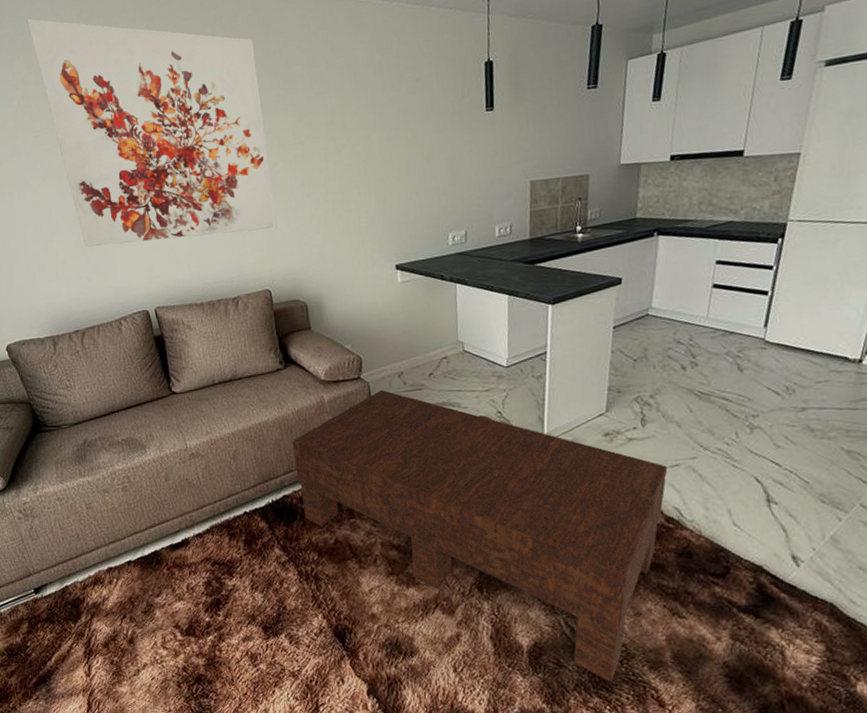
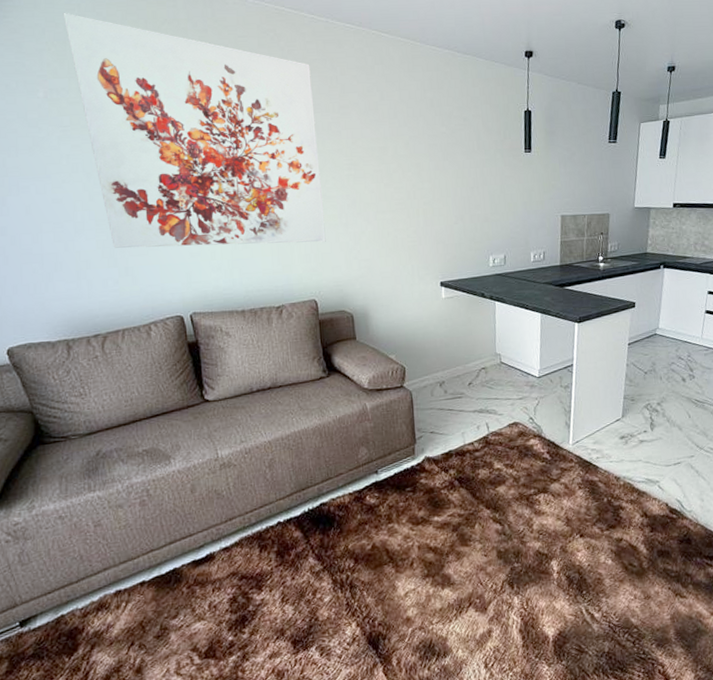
coffee table: present [292,389,668,682] -> none [332,397,672,662]

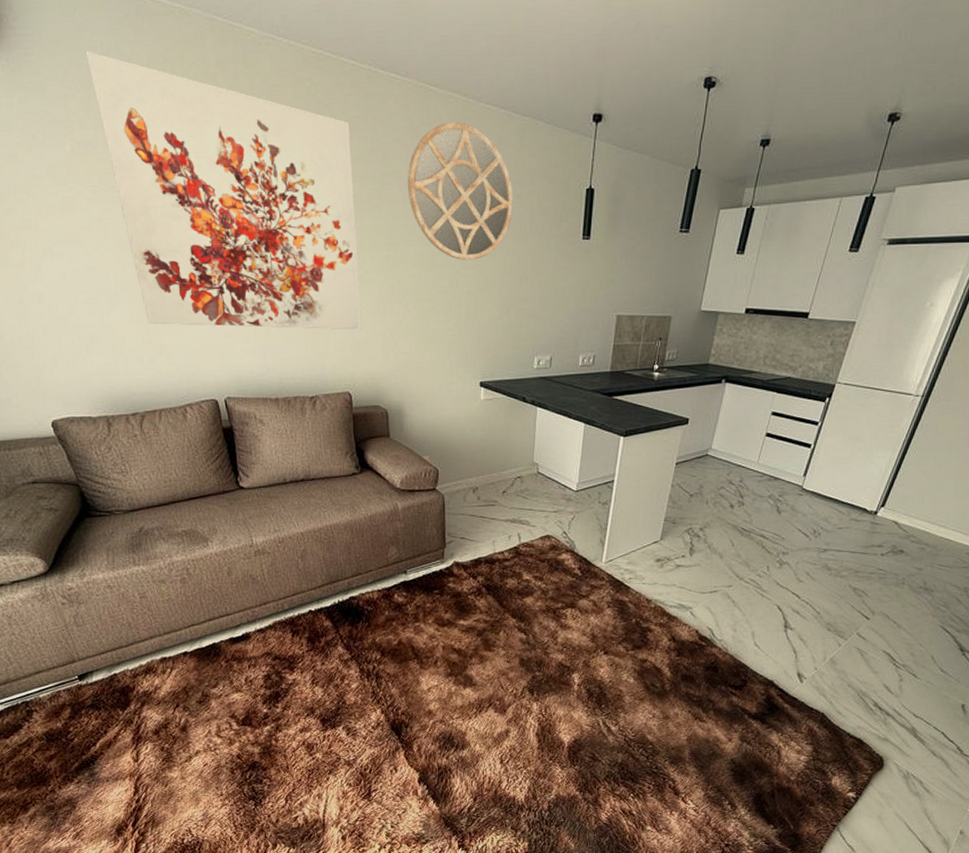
home mirror: none [364,61,461,175] -> present [407,121,514,260]

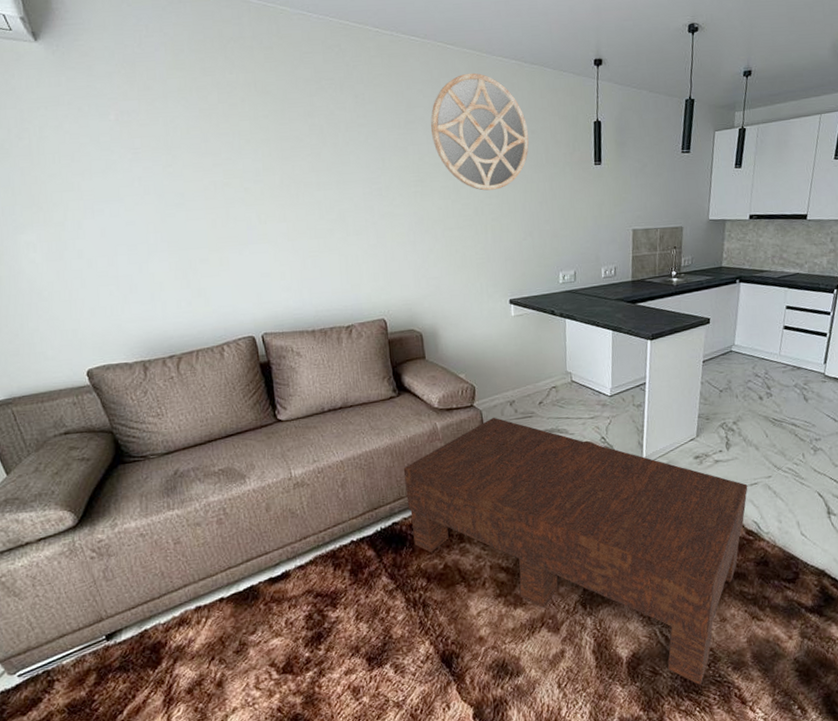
wall art: present [85,50,362,330] -> none [131,33,394,270]
coffee table: none [362,502,707,773] -> present [403,417,748,685]

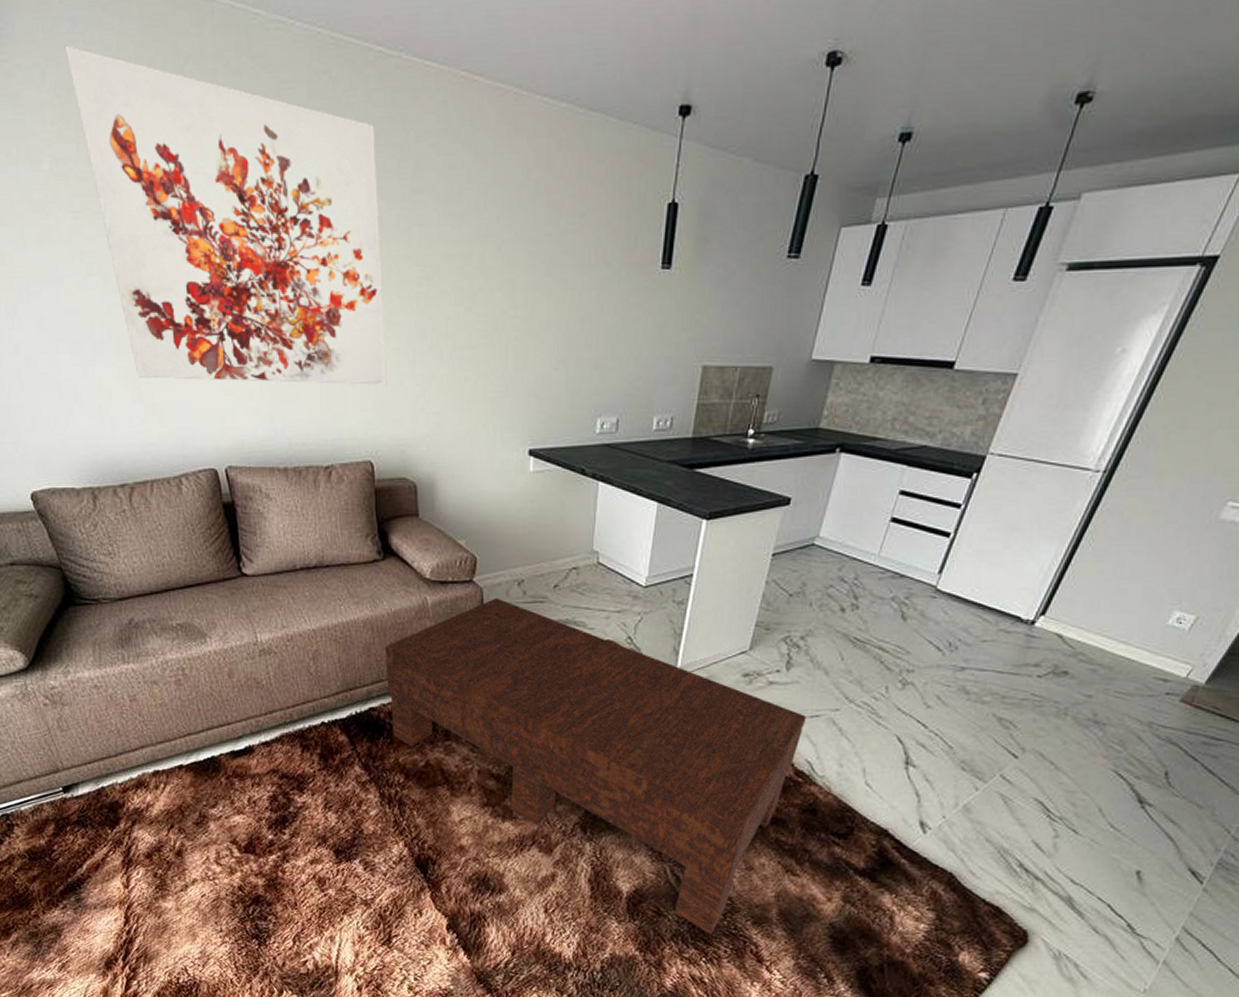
wall art: none [131,33,394,270] -> present [65,45,387,385]
home mirror: present [430,73,529,191] -> none [443,120,576,297]

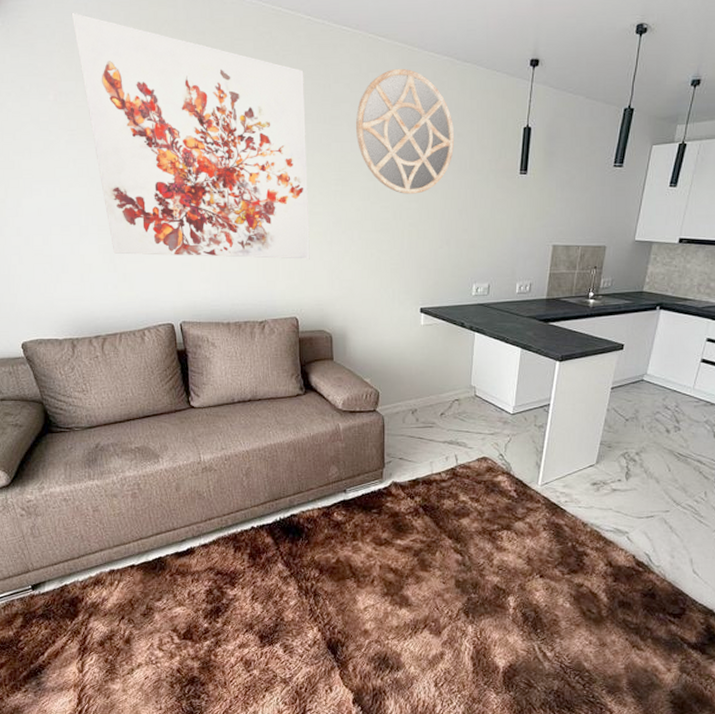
coffee table: present [384,597,807,934] -> none [304,423,644,702]
home mirror: none [443,120,576,297] -> present [355,68,455,194]

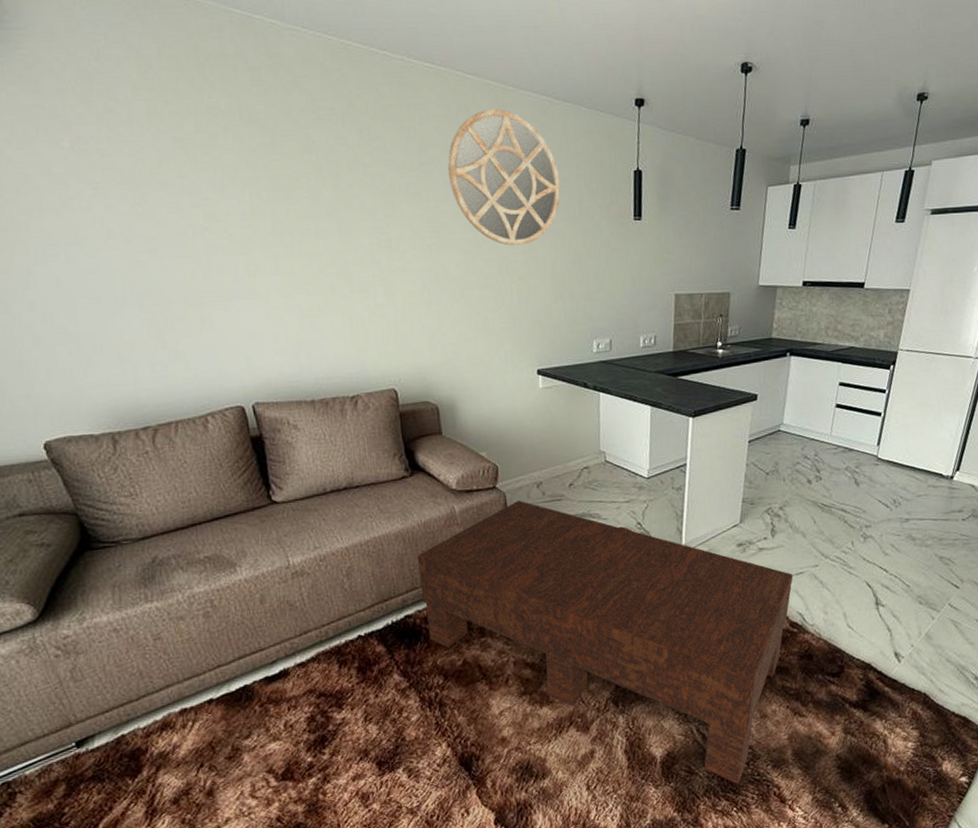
wall art: present [71,12,310,259] -> none [87,43,406,328]
coffee table: none [304,423,644,702] -> present [417,500,793,784]

